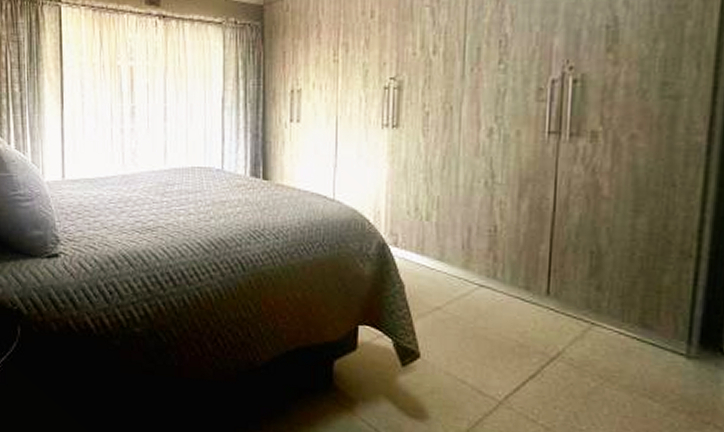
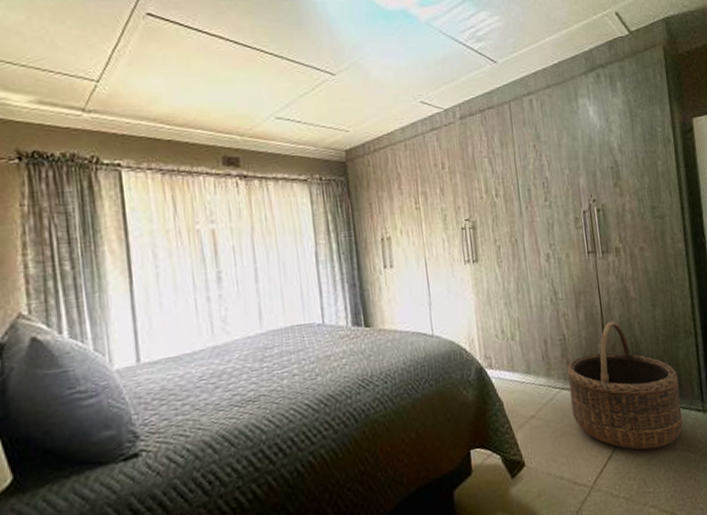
basket: none [490,220,657,384] -> present [566,321,683,450]

